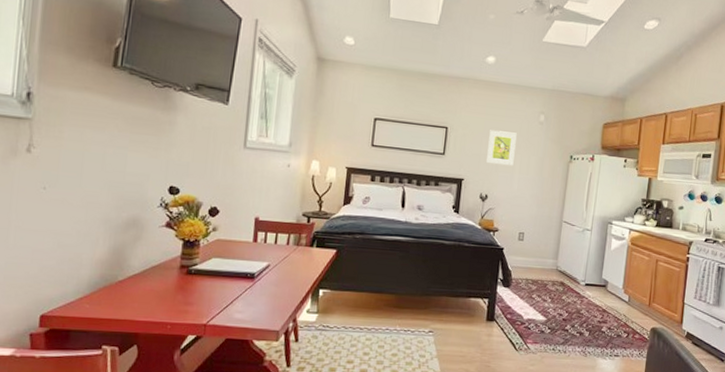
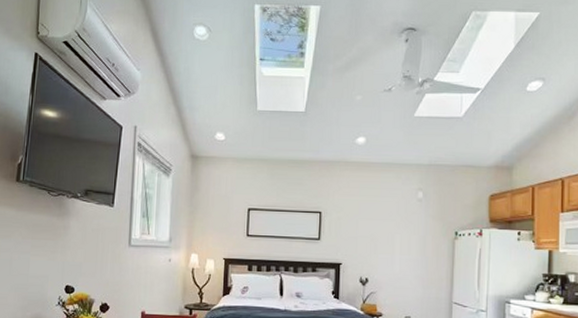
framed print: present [486,130,517,166] -> none [364,211,394,247]

